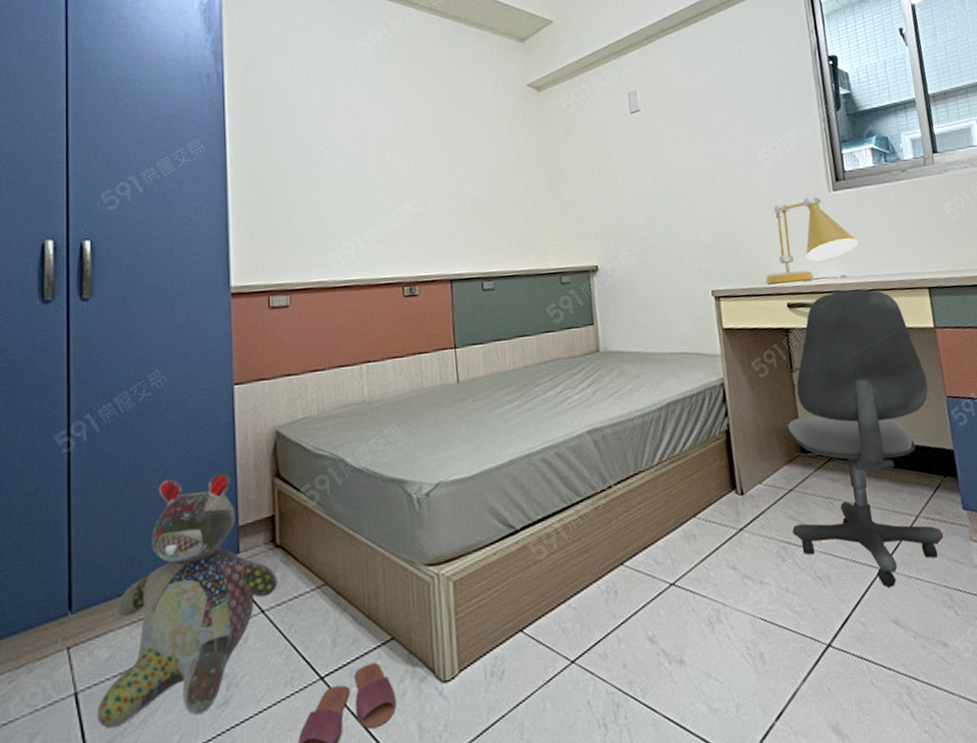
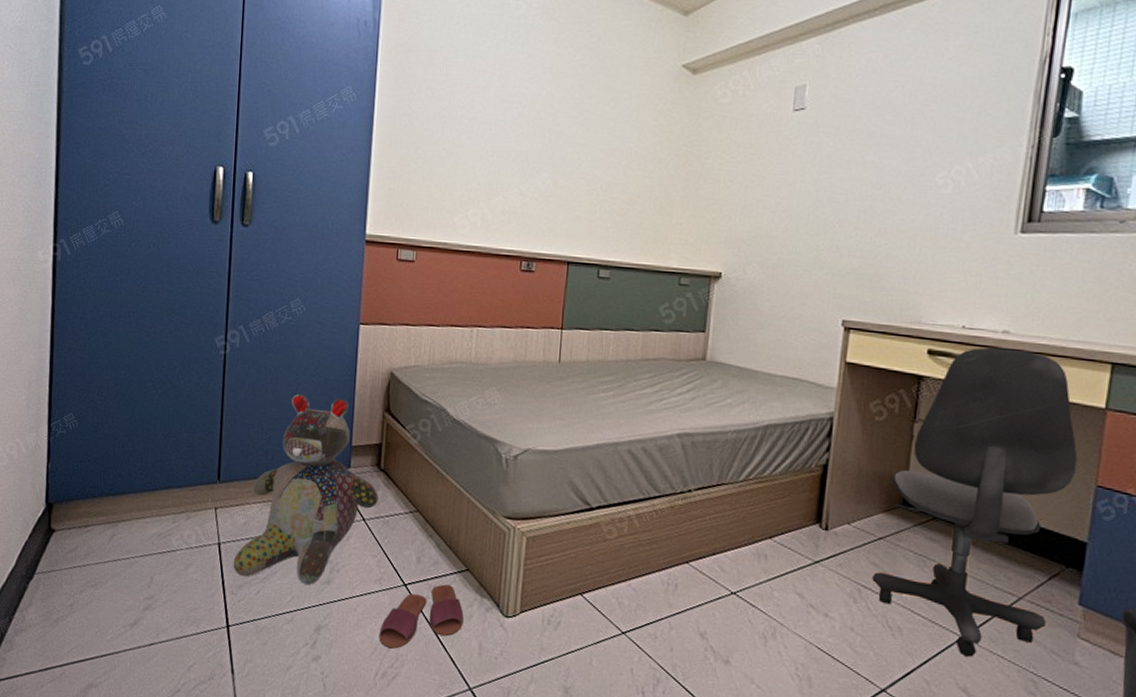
table lamp: present [765,196,858,284] -> none [908,236,1036,329]

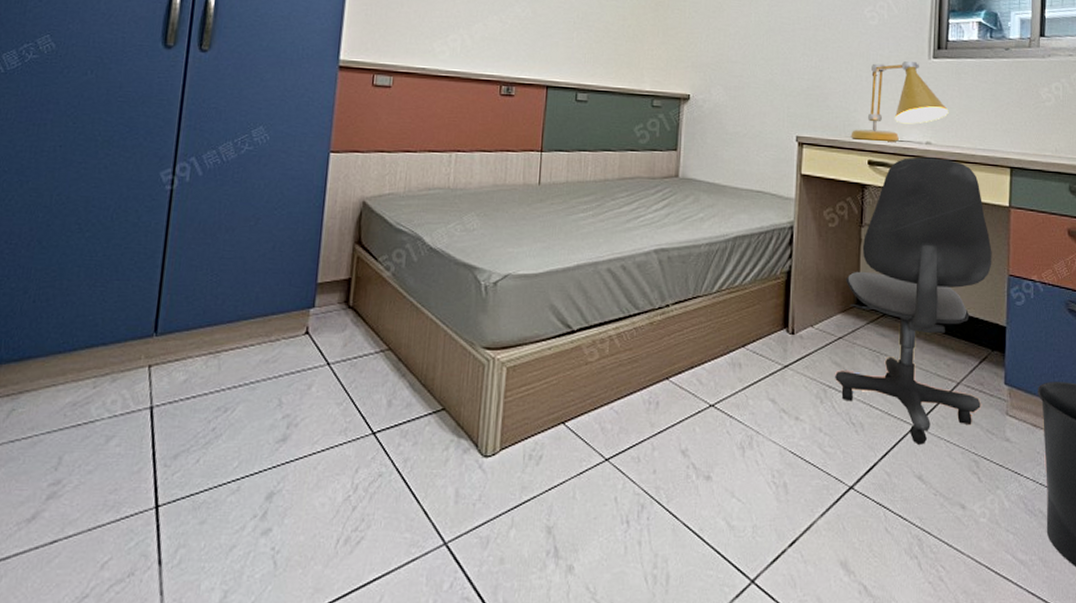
stuffed bear: present [233,394,379,585] -> none [167,229,346,445]
slippers: present [378,584,464,649] -> none [342,428,439,508]
table lamp: none [908,236,1036,329] -> present [850,61,949,142]

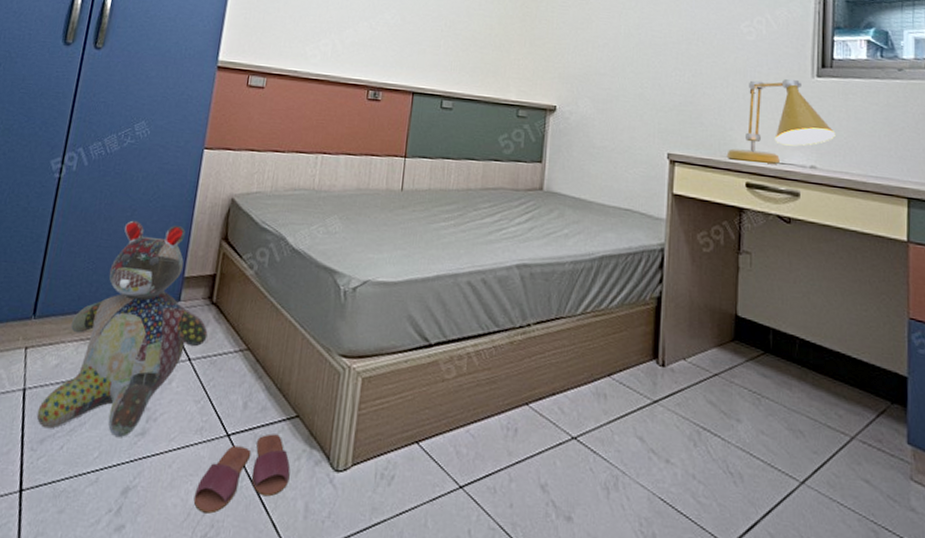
stuffed bear: none [167,229,346,445] -> present [36,220,208,437]
slippers: none [342,428,439,508] -> present [193,433,291,514]
office chair: present [835,157,992,445] -> none [710,181,889,506]

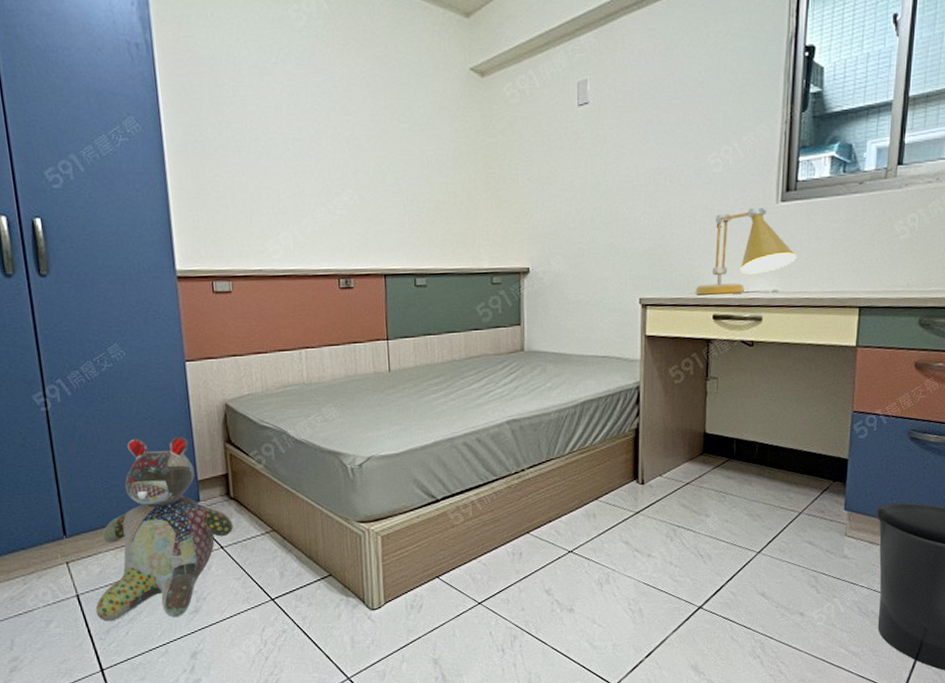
slippers: present [193,433,291,514] -> none [254,591,333,659]

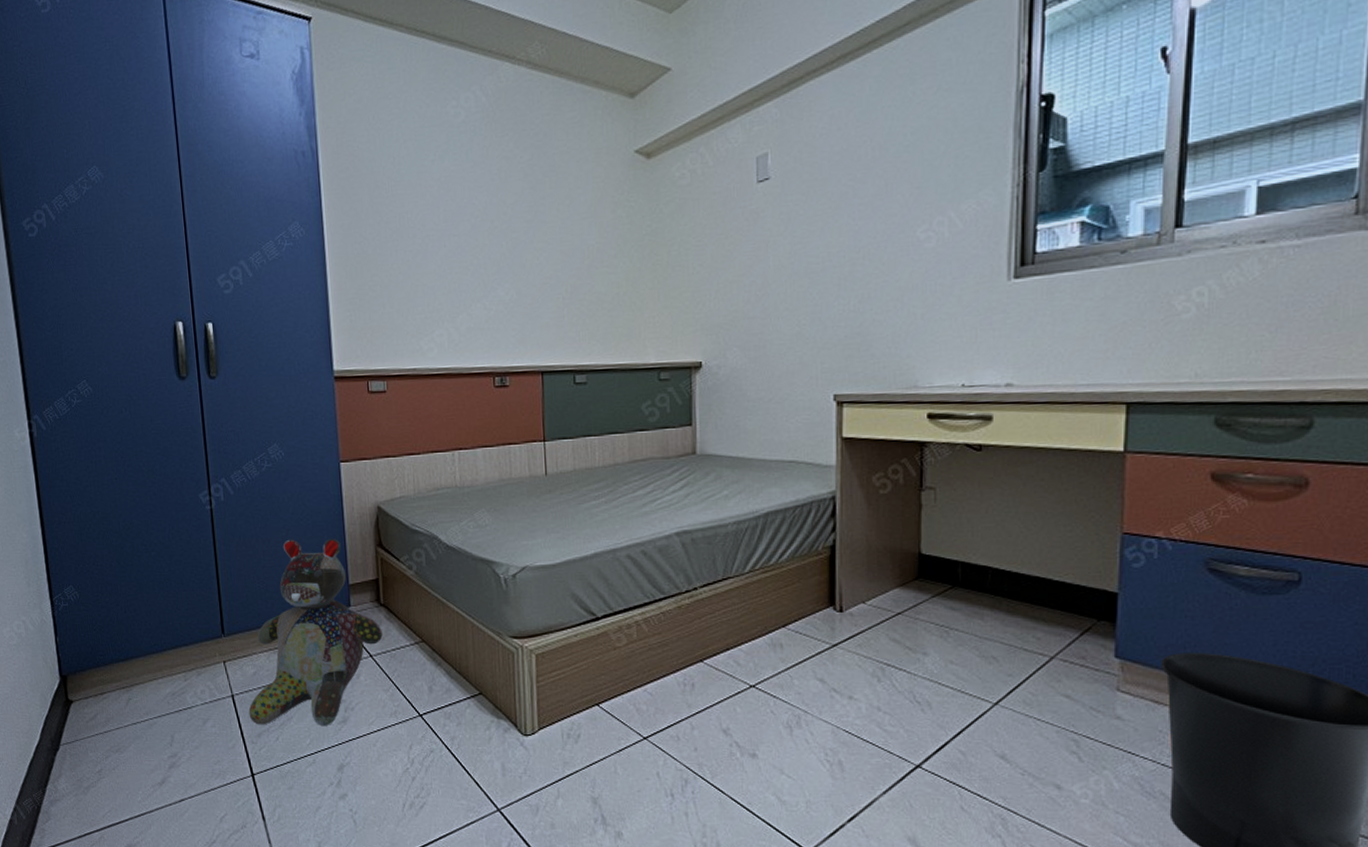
table lamp: present [695,207,797,295] -> none [903,285,1037,391]

